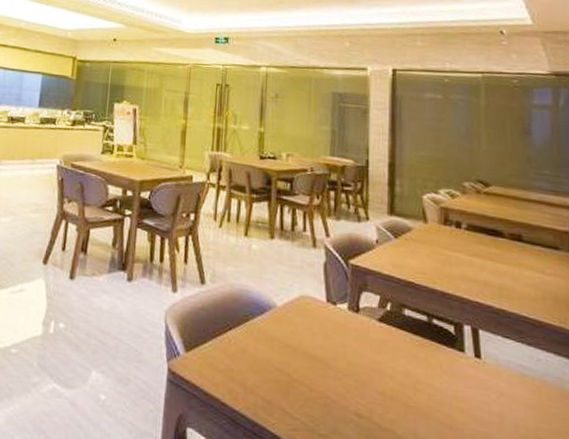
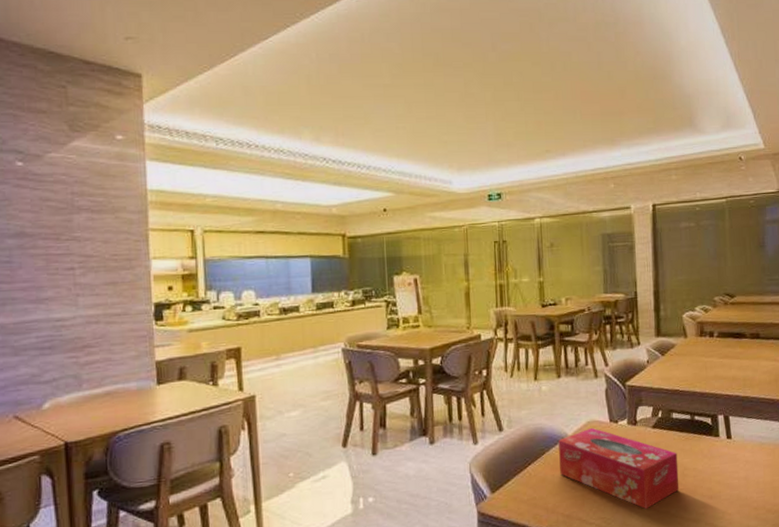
tissue box: none [264,303,409,420] -> present [558,427,680,510]

